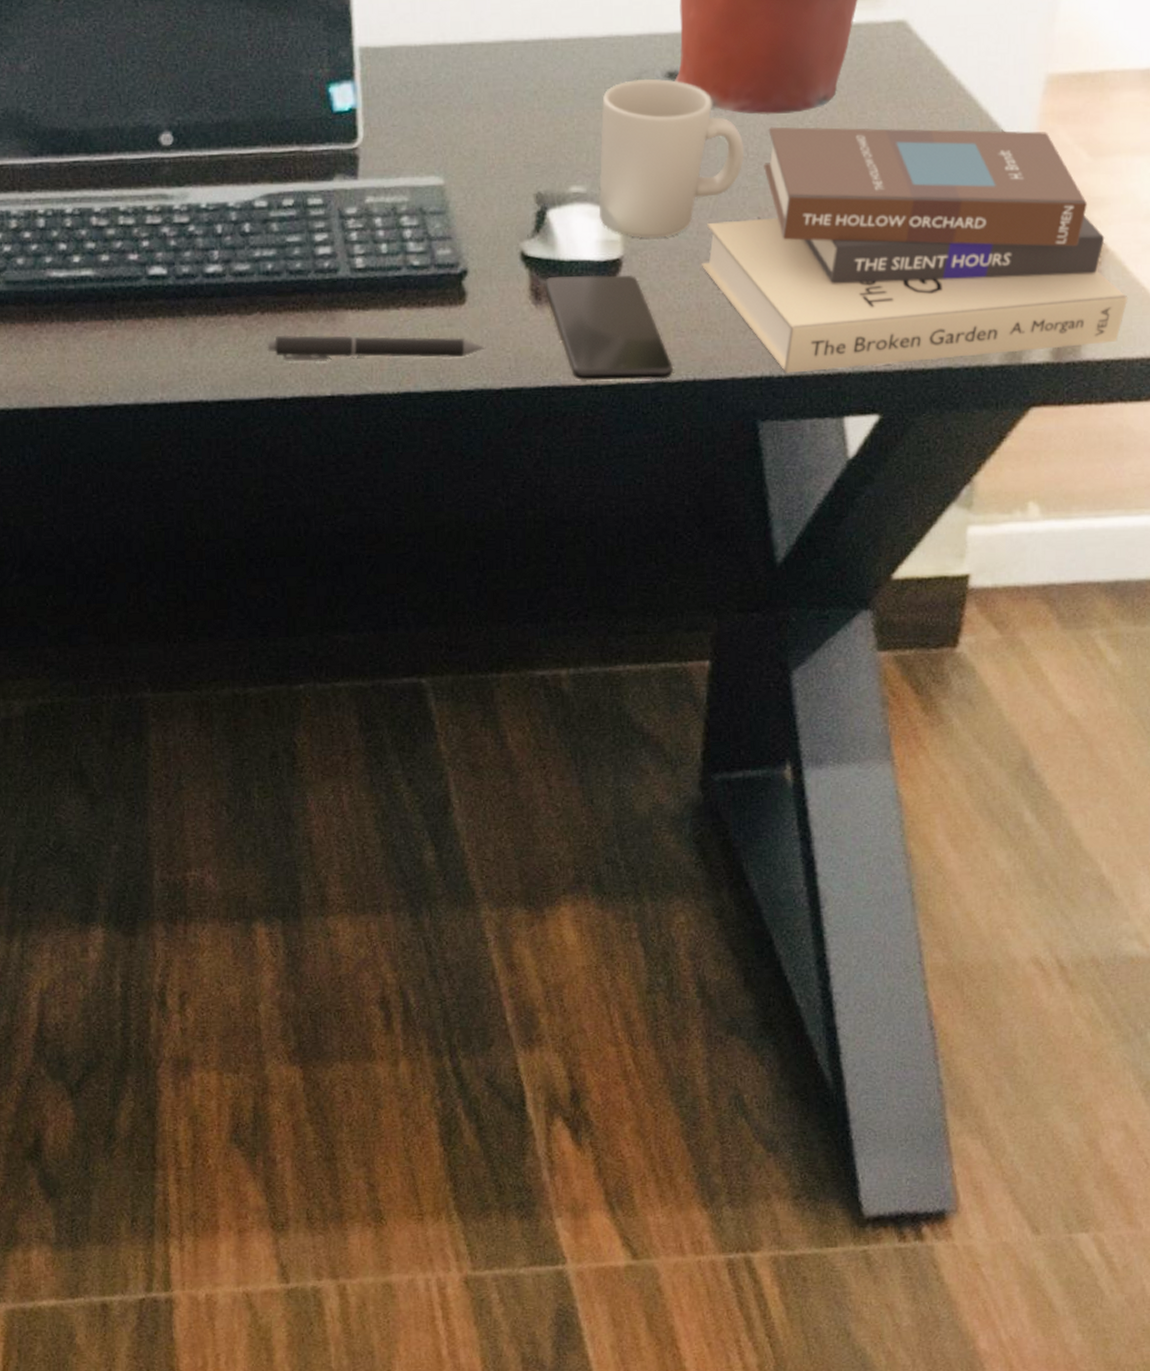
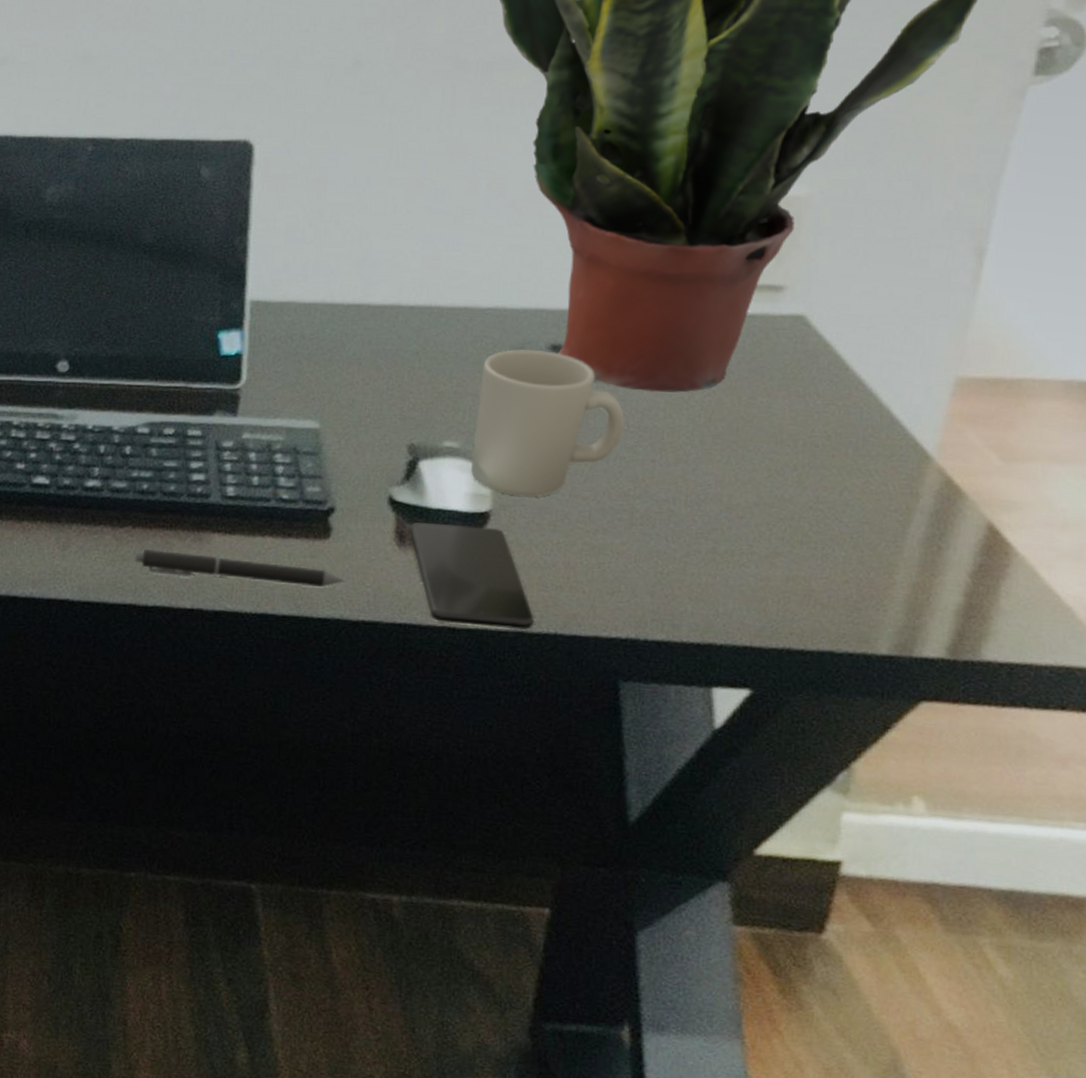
books: present [702,127,1128,373] -> none [572,403,1039,647]

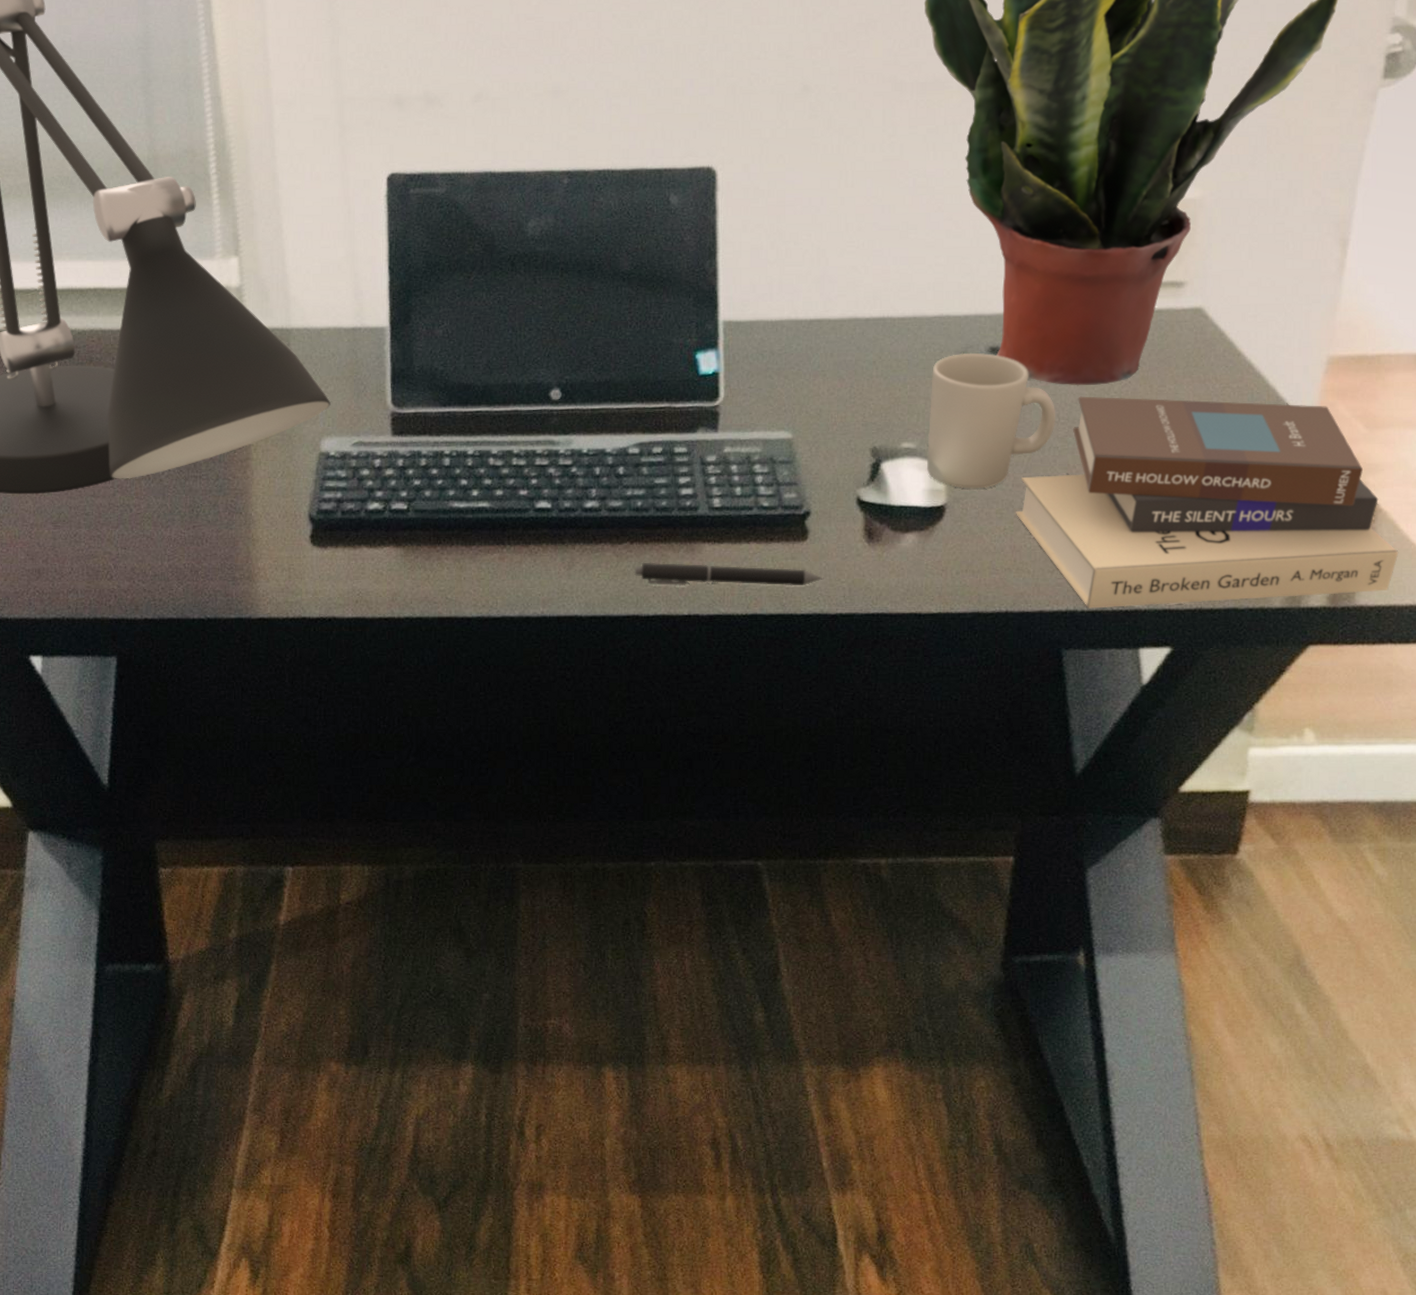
smartphone: present [409,522,534,630] -> none [876,518,988,611]
books: none [572,403,1039,647] -> present [1016,396,1399,609]

